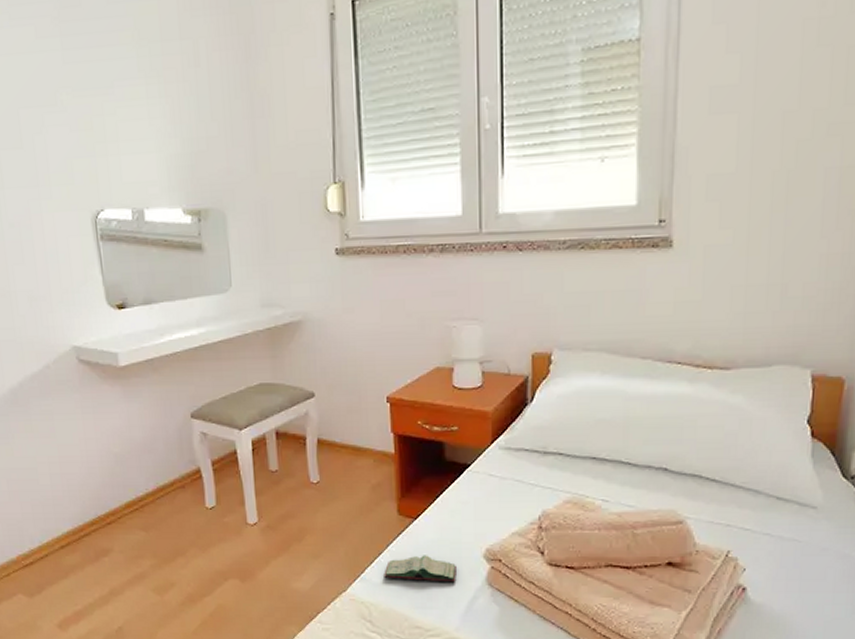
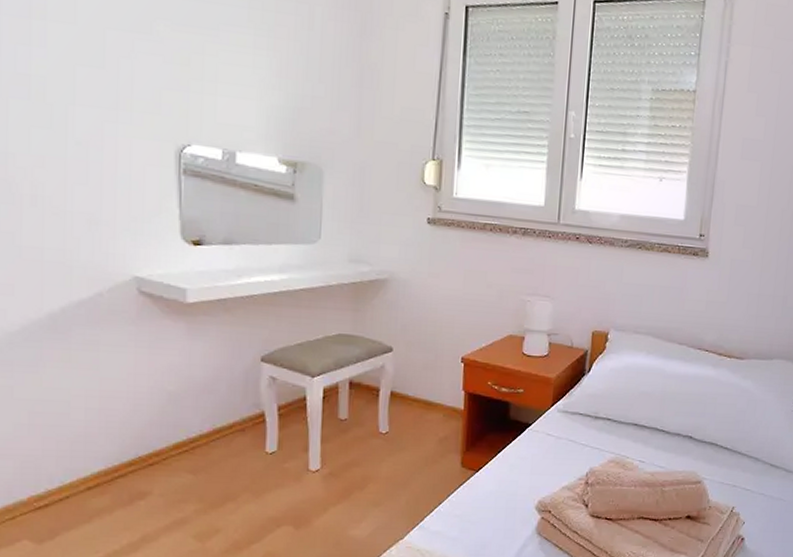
book: present [384,555,457,582] -> none [442,505,510,531]

